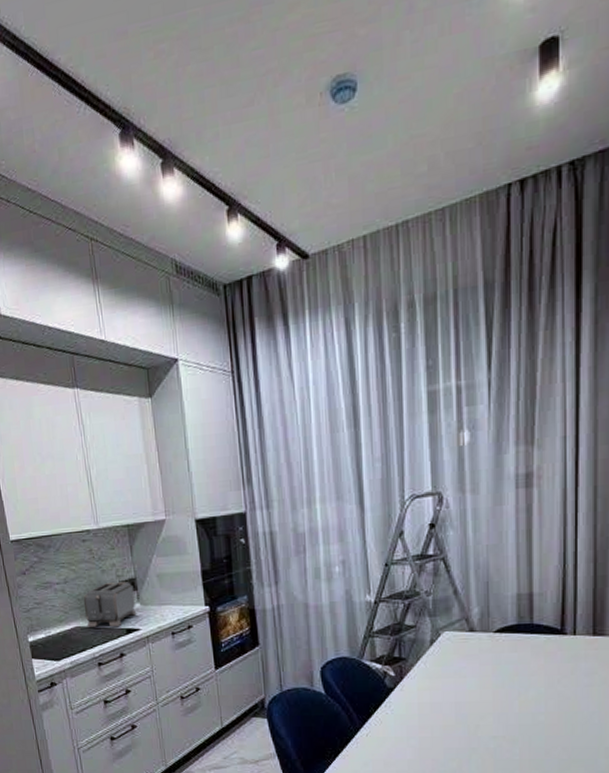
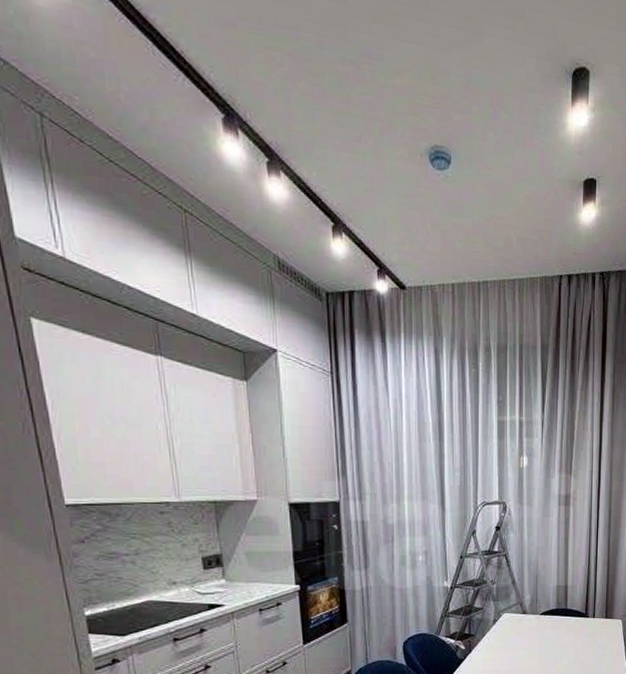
toaster: present [83,582,137,628] -> none [158,557,221,603]

